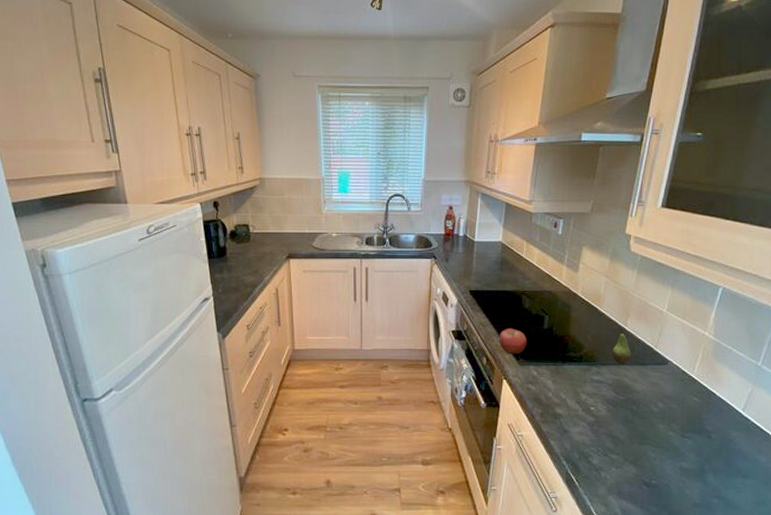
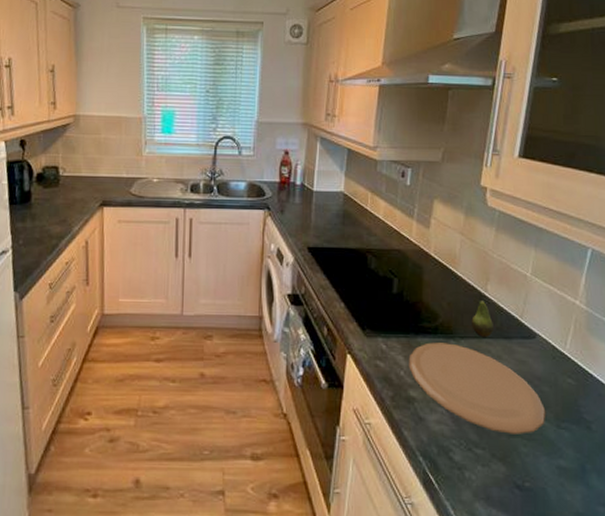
fruit: present [499,328,527,355] -> none [342,292,374,324]
plate: none [556,369,673,443] -> present [408,342,546,434]

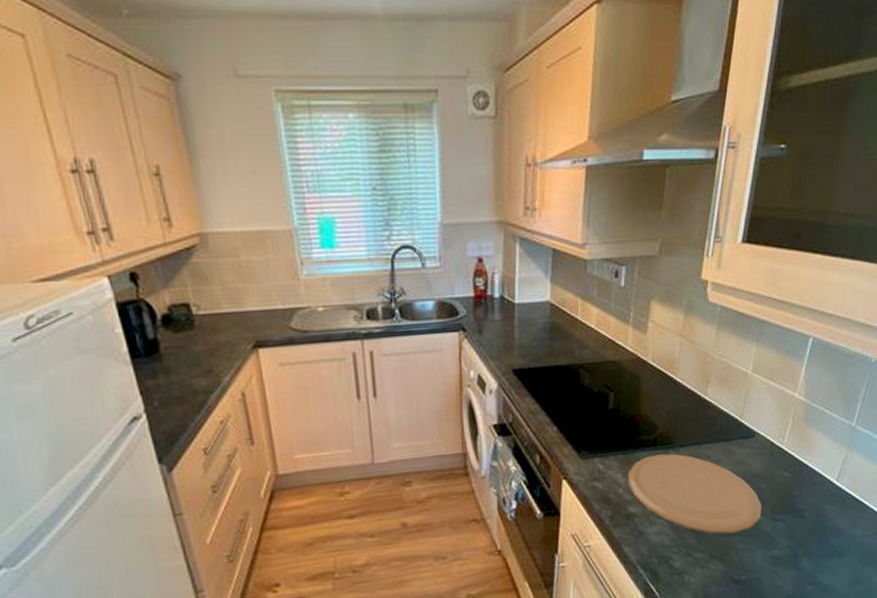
fruit: present [471,292,495,337] -> none [691,397,714,443]

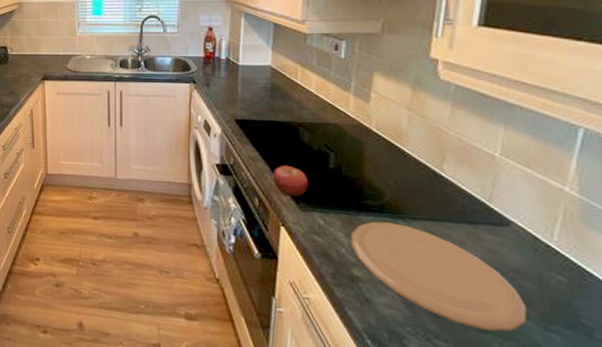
fruit: none [554,413,590,447] -> present [273,165,309,197]

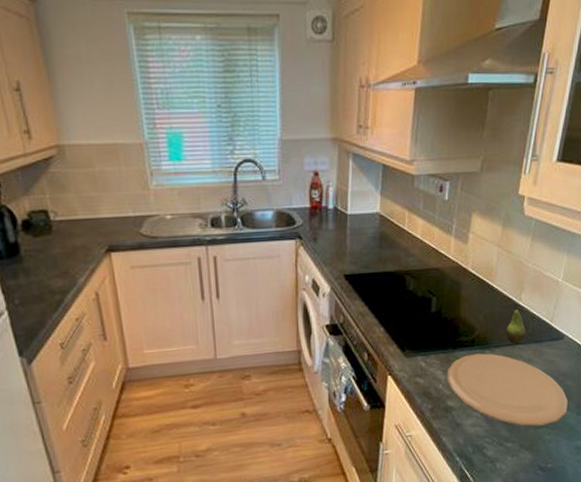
fruit: present [273,165,309,197] -> none [381,315,414,346]
fruit: none [425,171,455,220] -> present [506,302,527,344]

